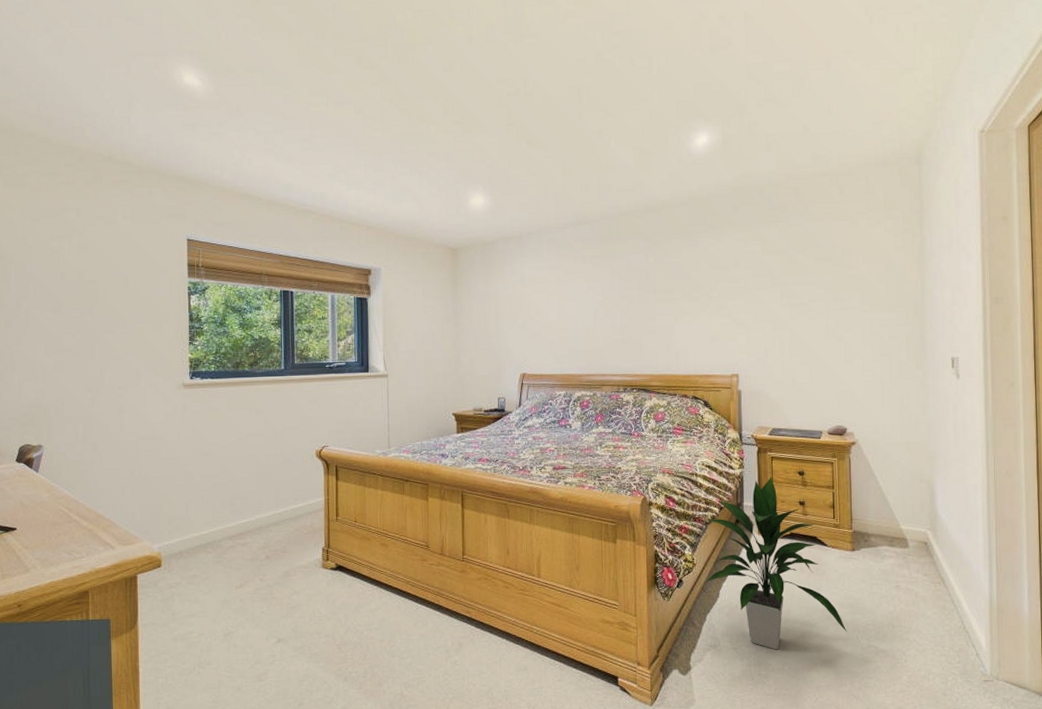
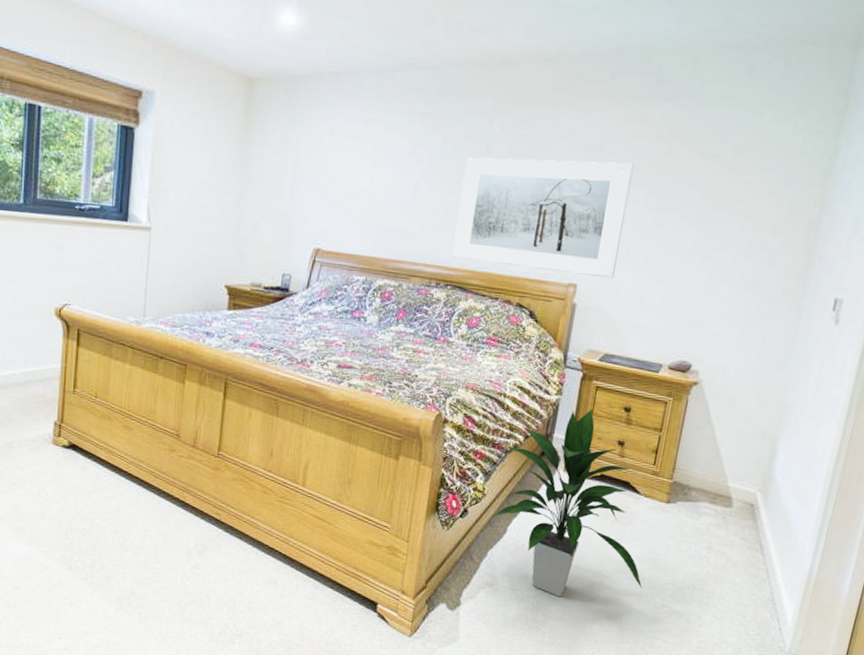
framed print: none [632,272,767,367] -> present [452,157,634,279]

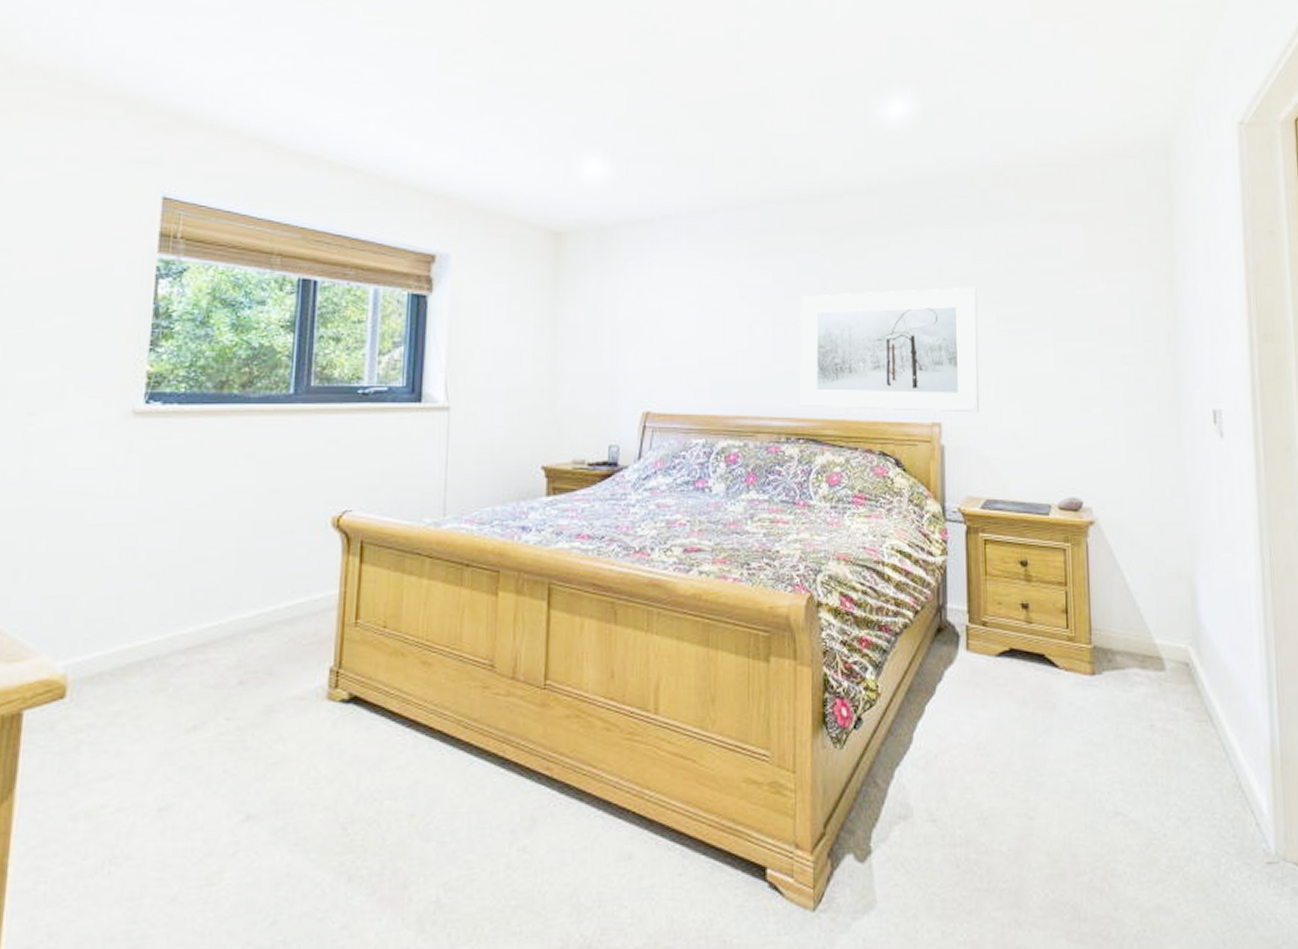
indoor plant: present [492,409,643,597] -> none [892,568,1086,822]

